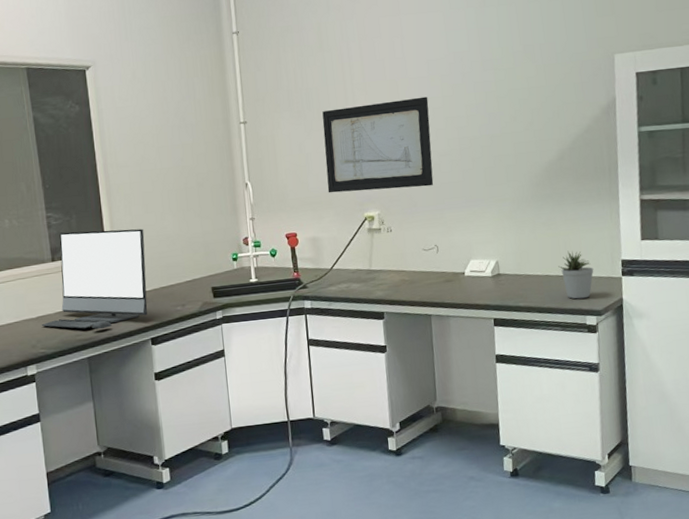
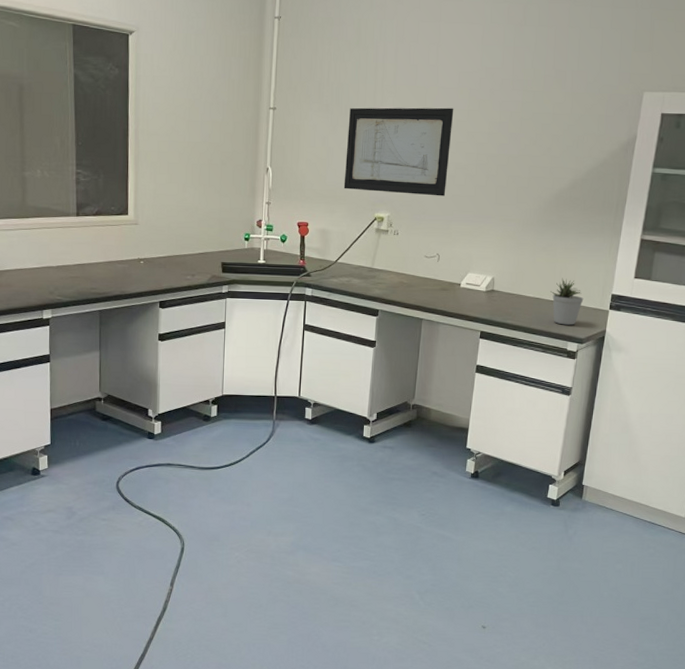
monitor: present [41,228,148,329] -> none [60,190,165,286]

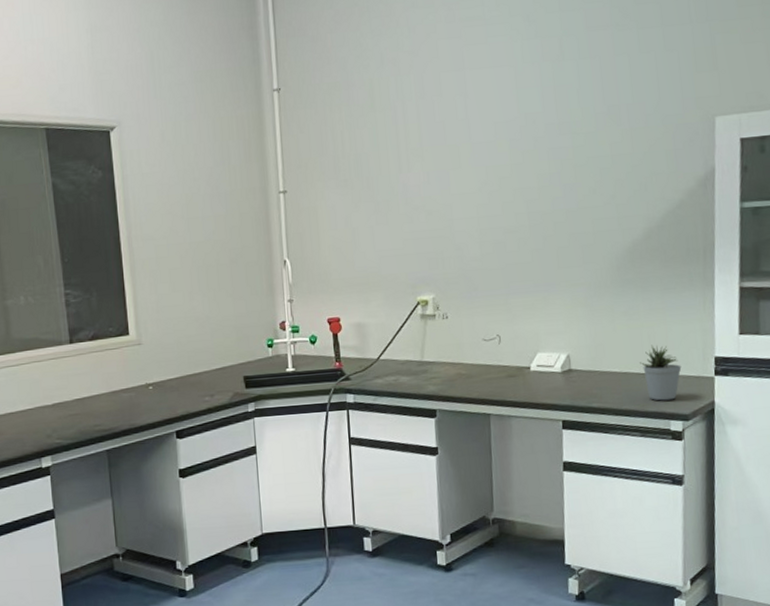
wall art: present [343,107,454,196] -> none [372,164,498,274]

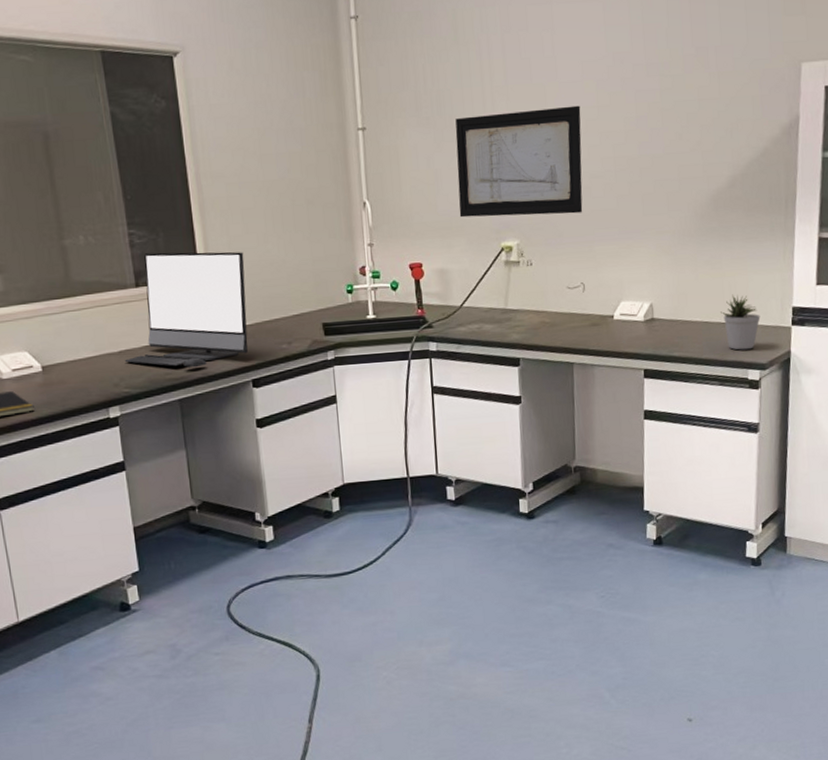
monitor: none [57,309,173,420] -> present [124,252,248,368]
wall art: none [372,164,498,274] -> present [455,105,583,218]

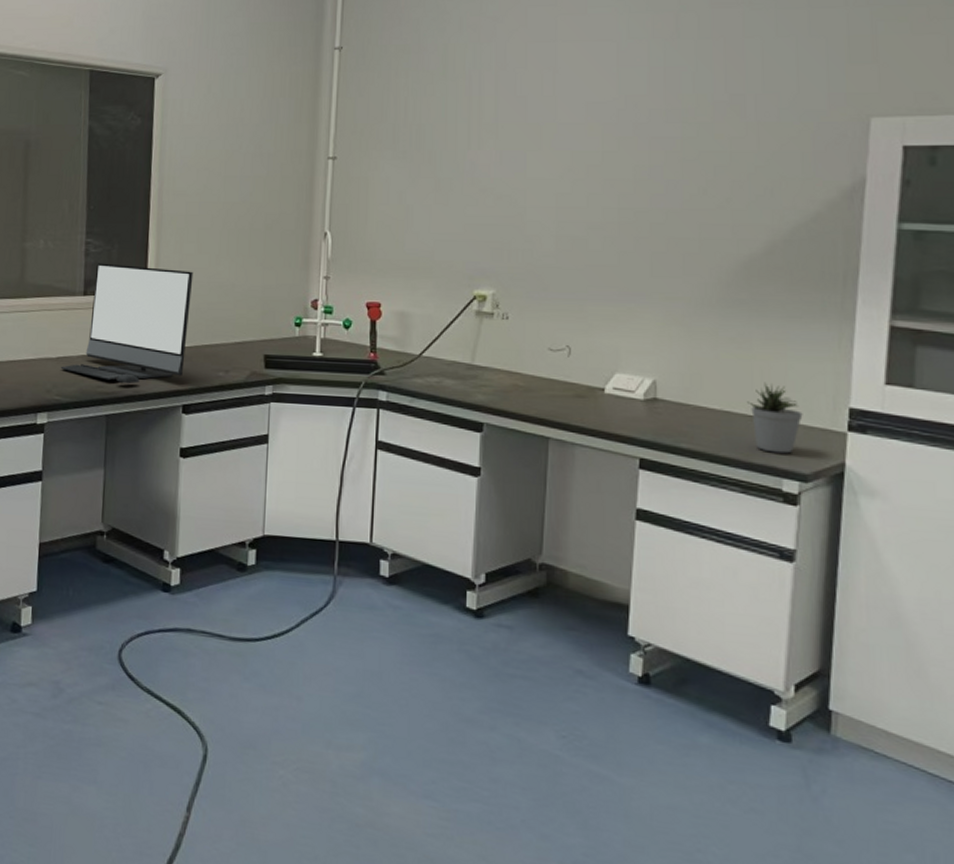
wall art: present [455,105,583,218] -> none [429,149,582,267]

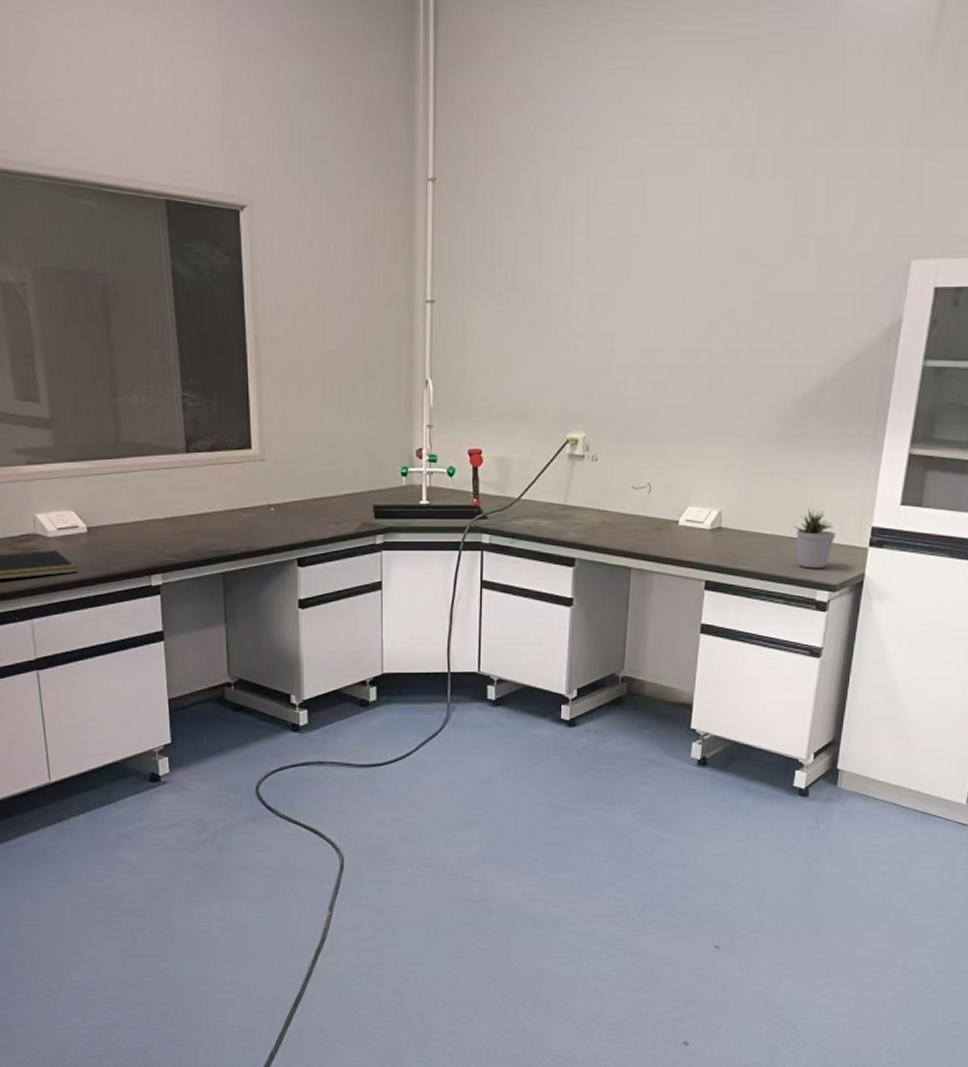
monitor: present [60,263,194,384] -> none [170,418,298,541]

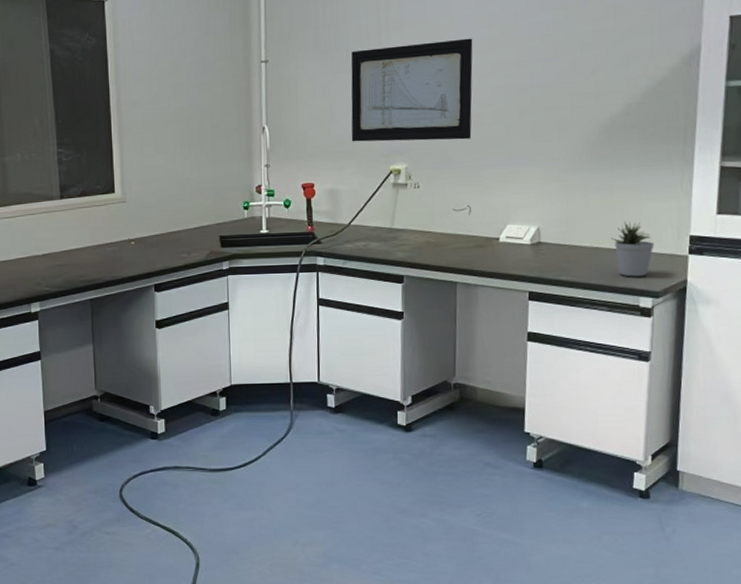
wall art: none [525,291,665,409] -> present [351,38,473,142]

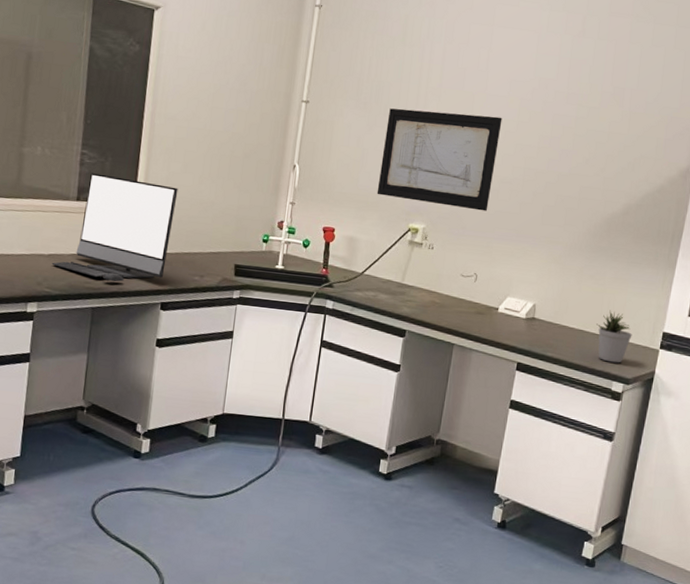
monitor: none [46,169,154,272] -> present [51,173,179,282]

